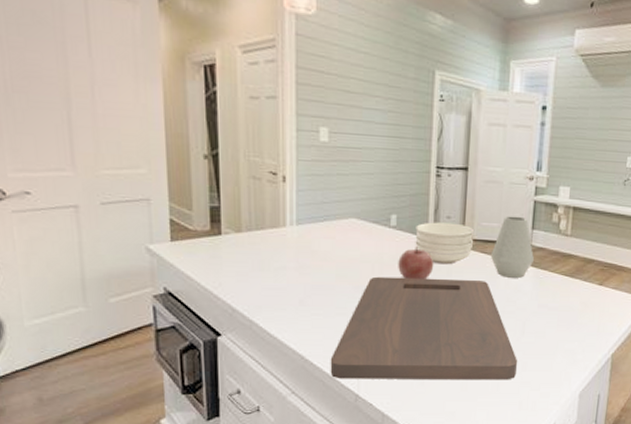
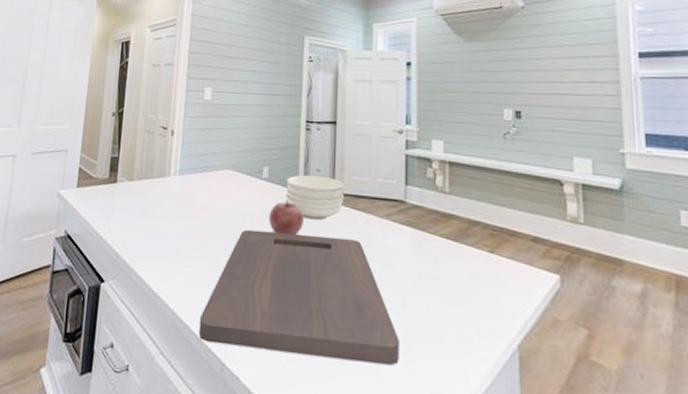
vase: present [490,216,535,278] -> none [362,170,411,239]

